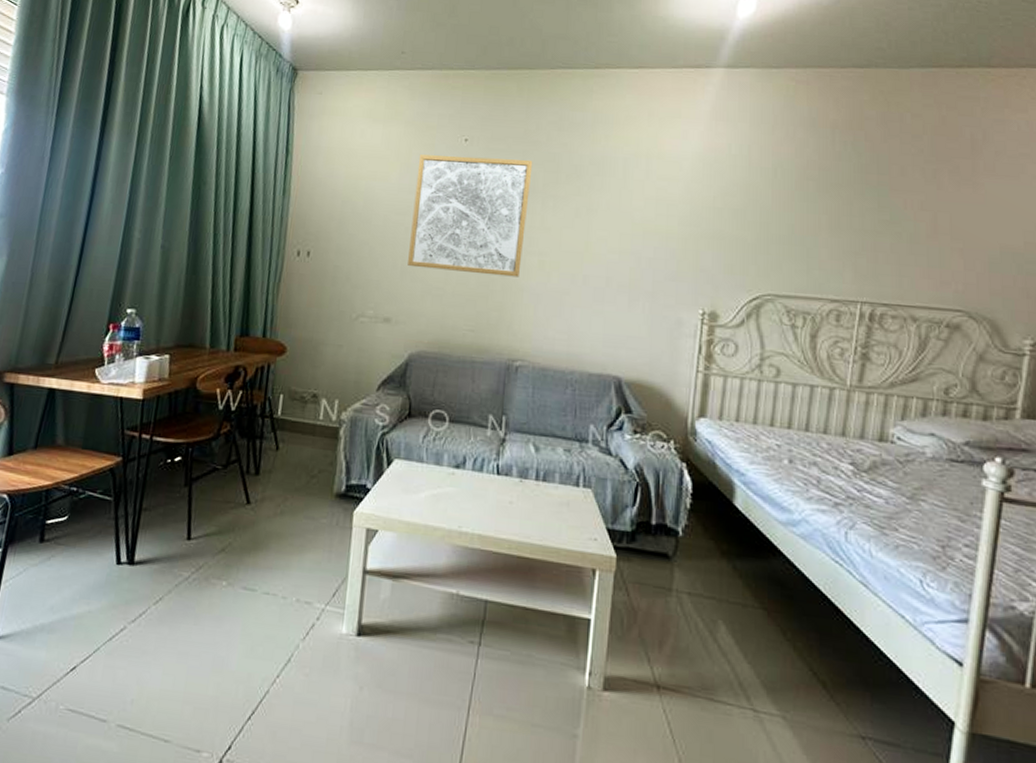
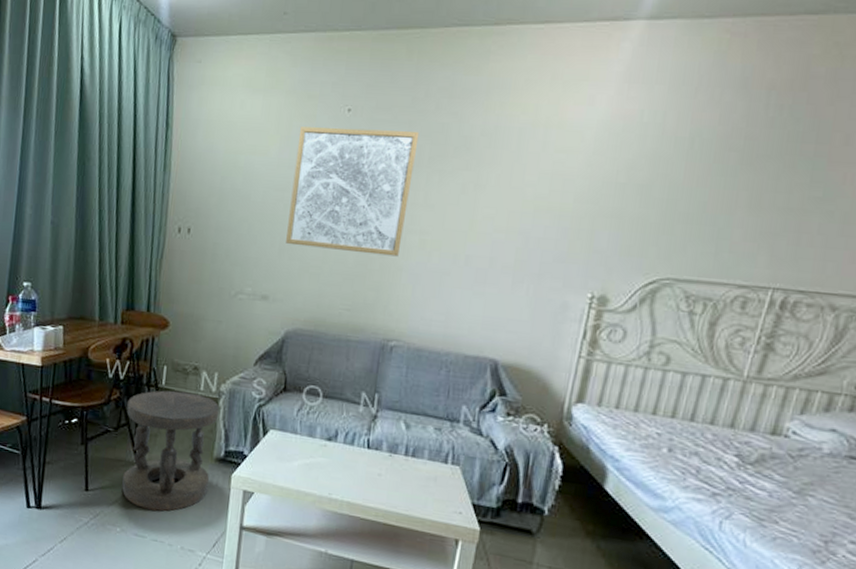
stool: none [230,421,340,558] -> present [122,390,220,511]

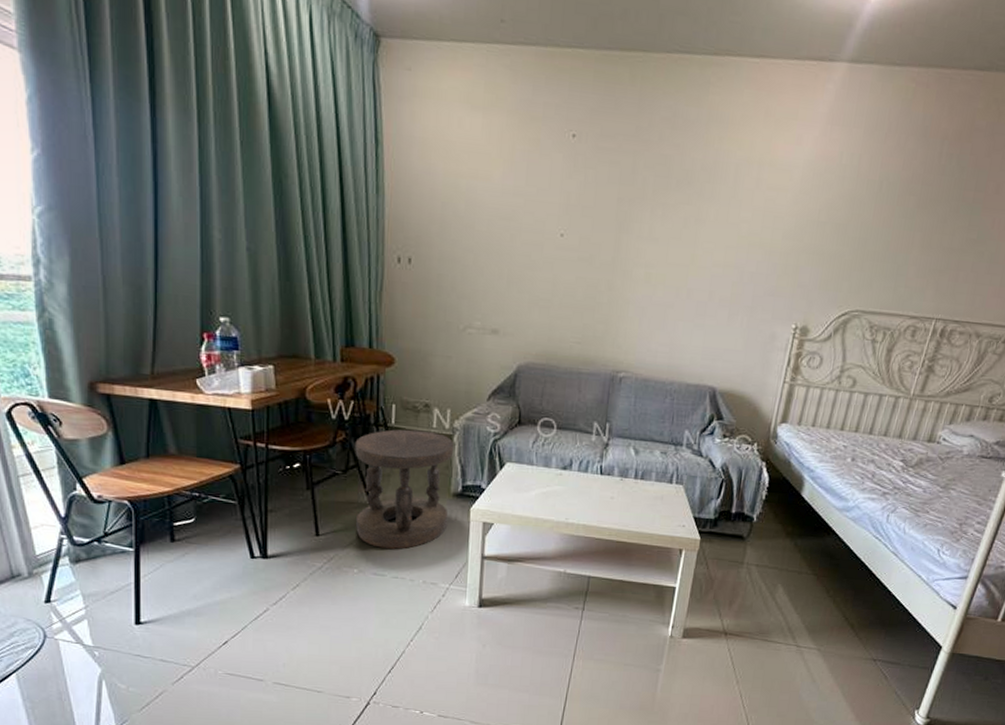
wall art: present [286,126,420,257] -> none [514,151,644,290]

